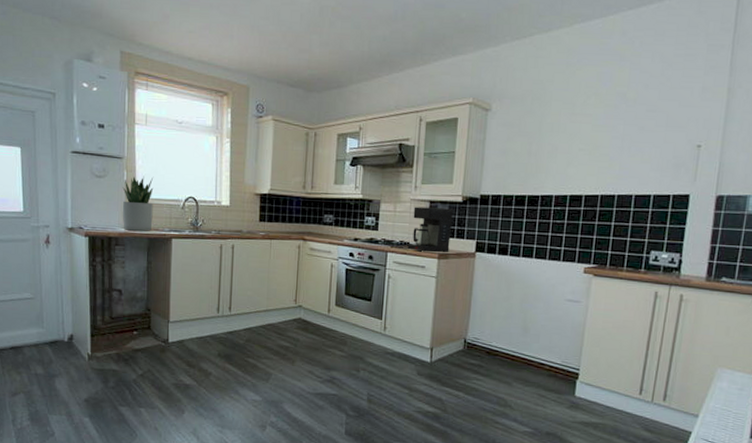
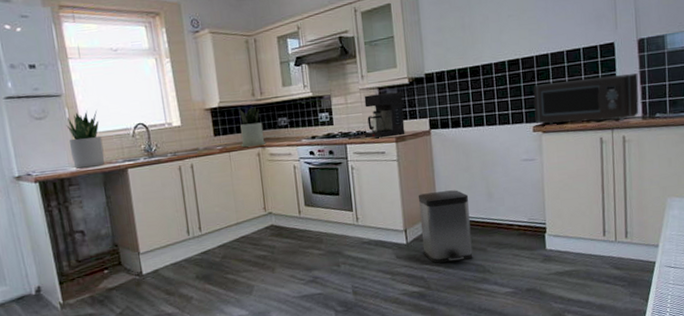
planter: none [283,198,309,239] -> present [238,106,267,148]
pedal bin: none [446,315,503,390] -> present [418,190,473,264]
microwave: none [588,225,710,280] -> present [533,73,639,126]

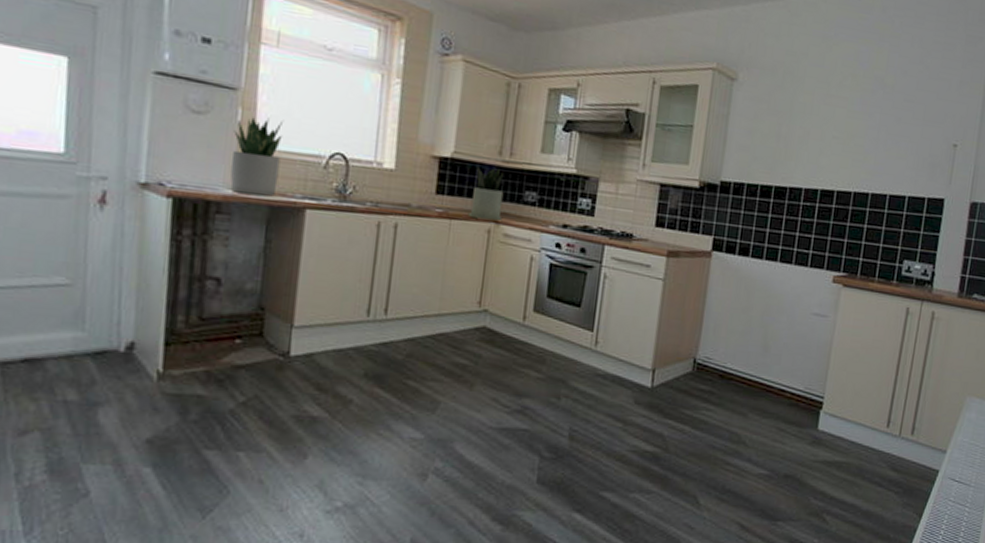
coffee maker: present [364,92,405,139] -> none [629,189,688,250]
pedal bin: present [418,190,473,264] -> none [670,328,740,423]
microwave: present [533,73,639,126] -> none [837,226,963,295]

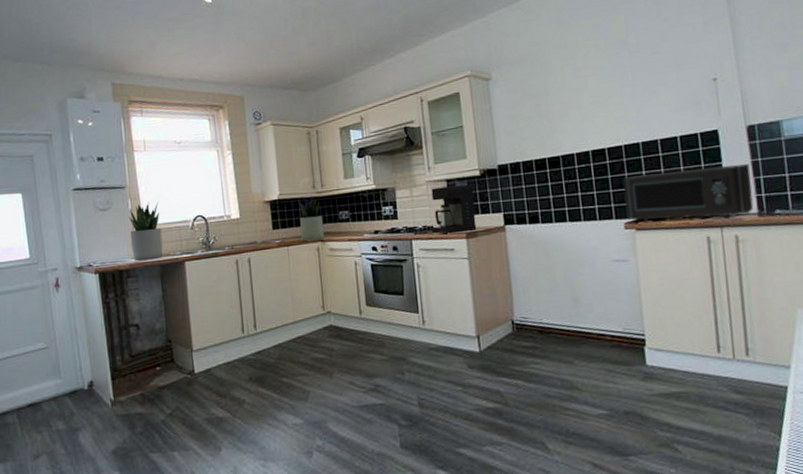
coffee maker: none [629,189,688,250] -> present [431,184,477,234]
microwave: none [837,226,963,295] -> present [623,164,754,222]

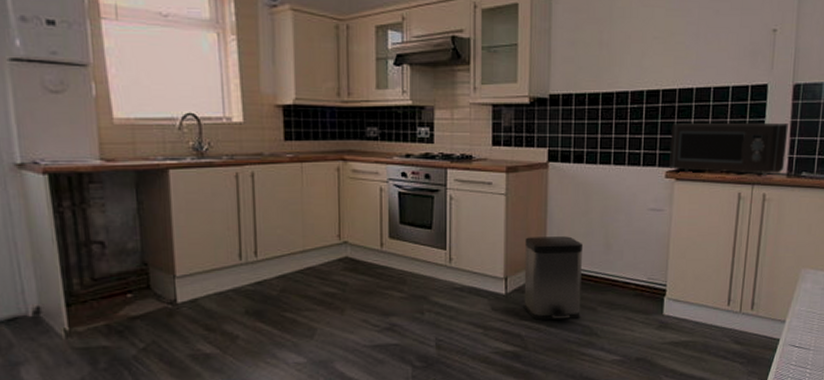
planter: present [128,202,163,260] -> none [91,88,140,162]
planter: present [298,199,327,242] -> none [317,109,349,159]
coffee maker: present [431,184,477,234] -> none [470,112,521,166]
pedal bin: none [492,292,557,376] -> present [524,236,584,320]

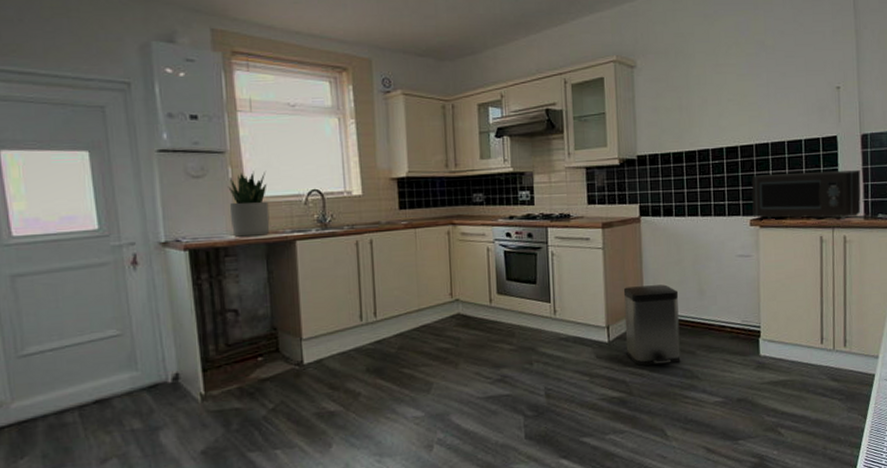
planter: none [91,88,140,162] -> present [228,171,270,237]

